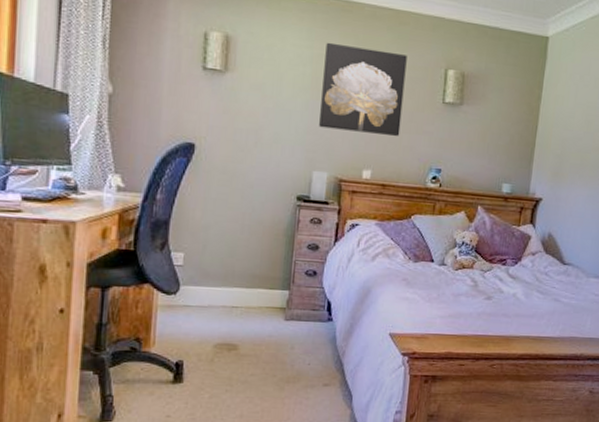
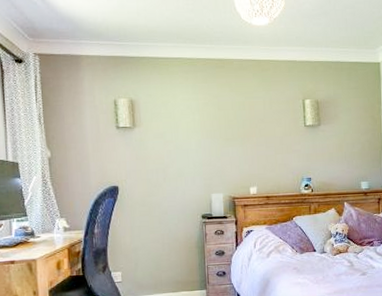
wall art: present [319,42,407,137] -> none [208,93,275,160]

